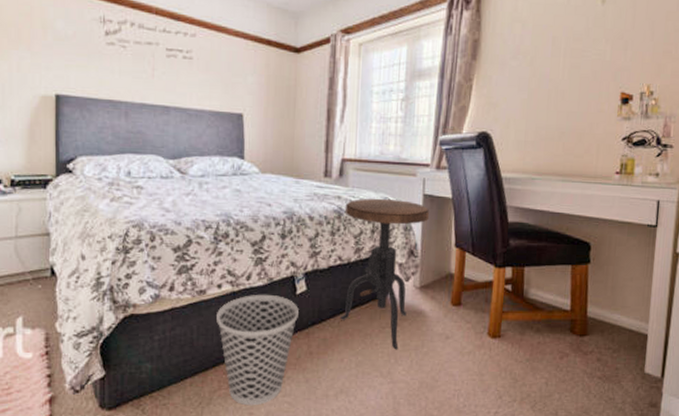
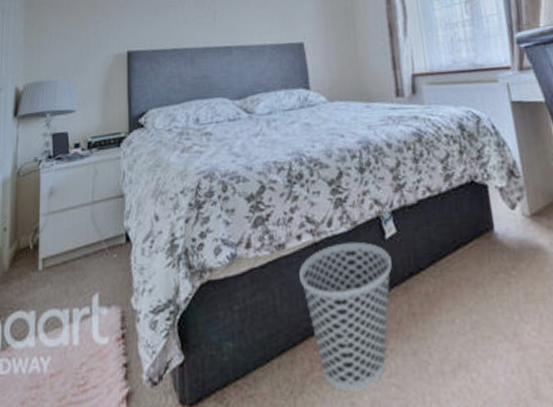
side table: present [340,198,430,350] -> none [425,111,524,302]

